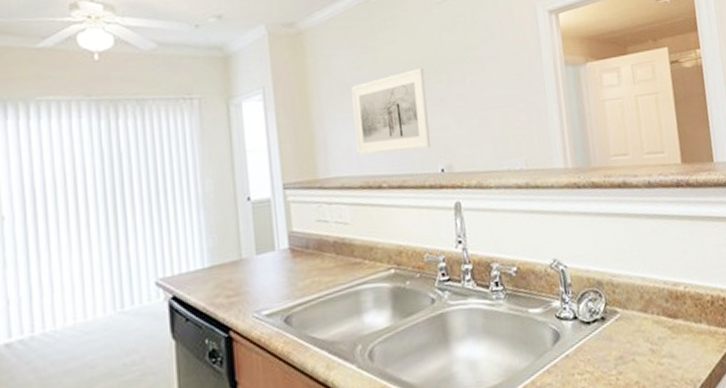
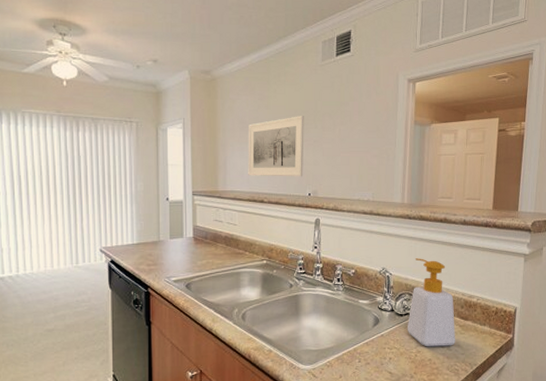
soap bottle: none [595,239,667,365] -> present [407,258,455,347]

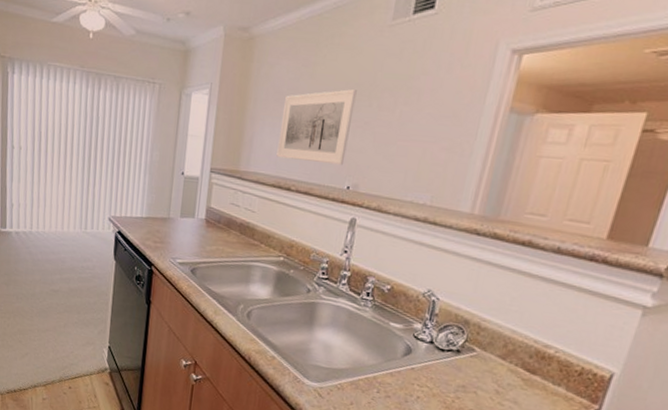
soap bottle: present [407,258,455,347] -> none [446,285,521,401]

